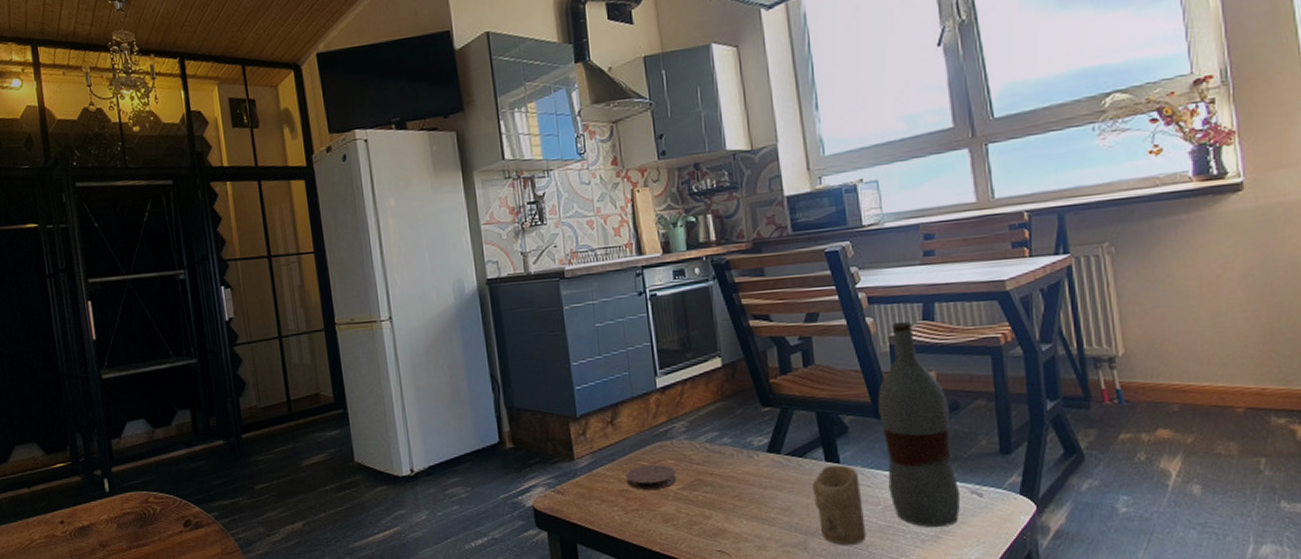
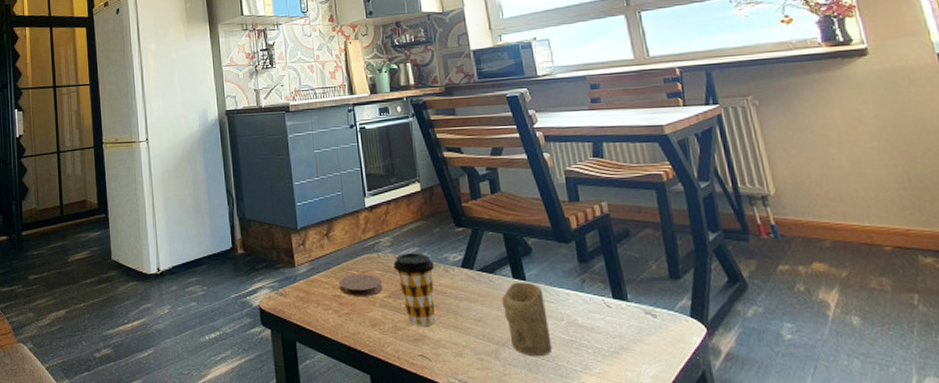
coffee cup: none [689,438,738,519] -> present [393,253,436,326]
bottle: present [877,322,961,528] -> none [557,158,637,345]

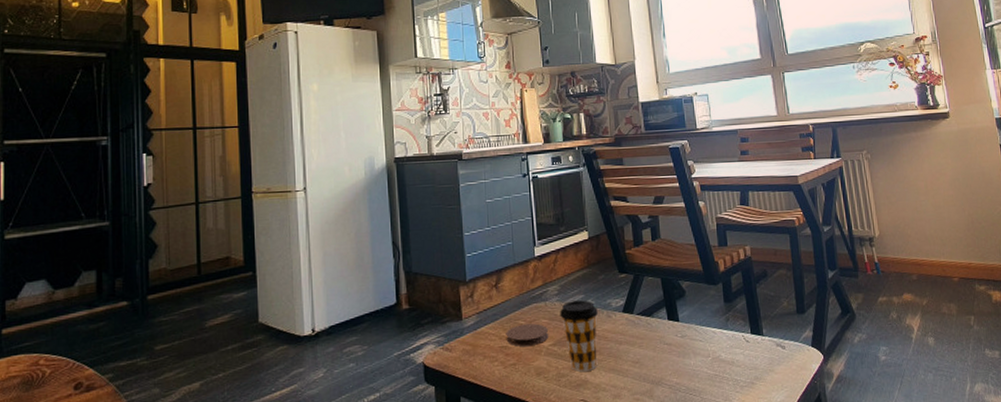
candle: present [501,282,553,357] -> none [657,323,699,393]

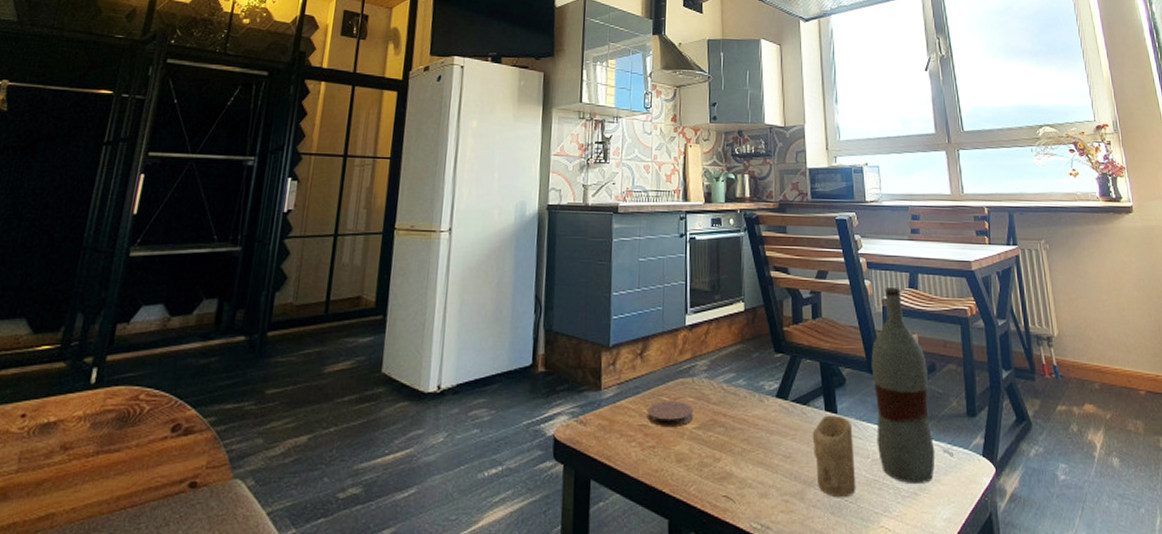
coffee cup: present [560,300,599,372] -> none [708,379,750,462]
candle: none [657,323,699,393] -> present [812,415,856,498]
bottle: none [707,206,769,376] -> present [871,288,936,485]

